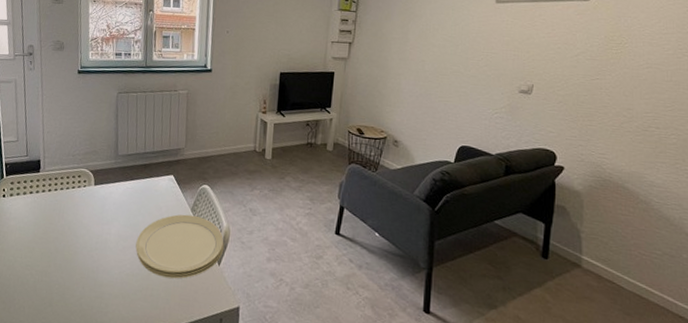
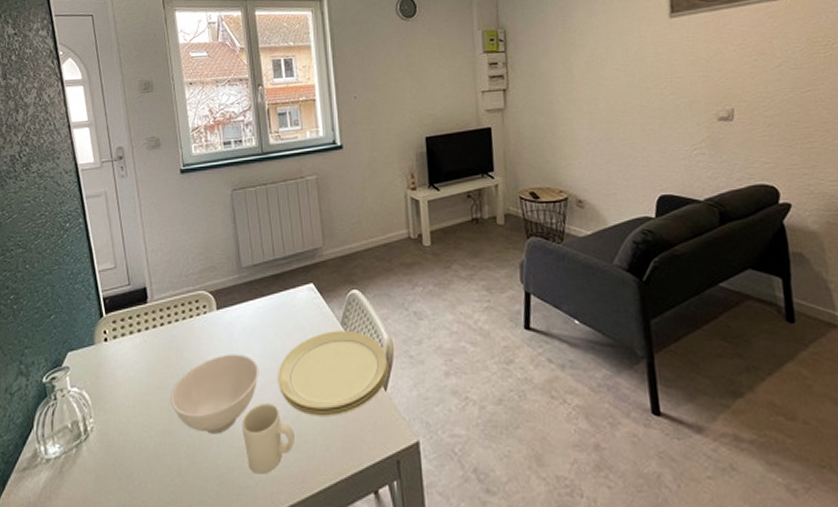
bowl: none [50,220,123,280] -> present [170,354,260,434]
mug: none [103,261,144,314] -> present [242,403,296,474]

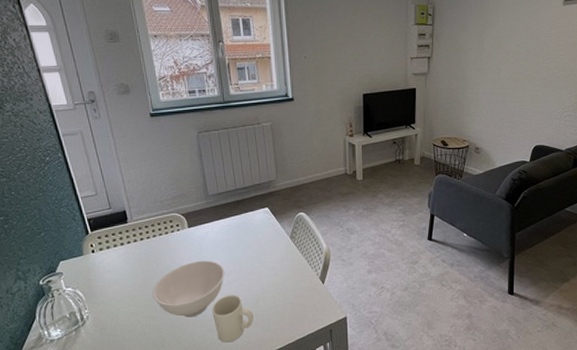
plate: present [278,330,389,416] -> none [240,242,326,303]

